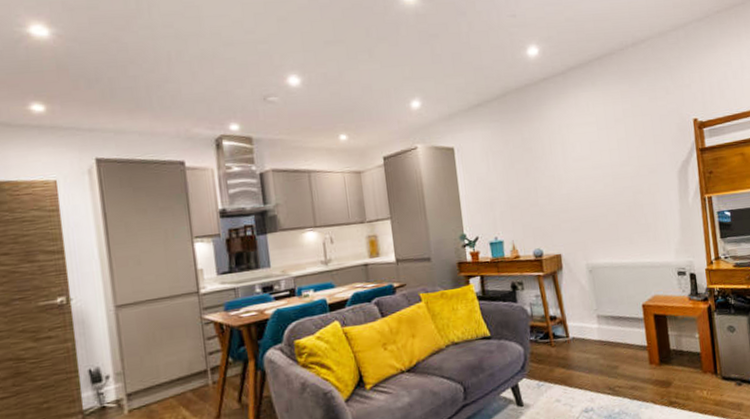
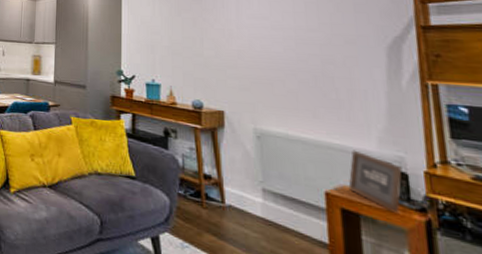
picture frame: none [657,264,692,307] -> present [348,150,403,213]

